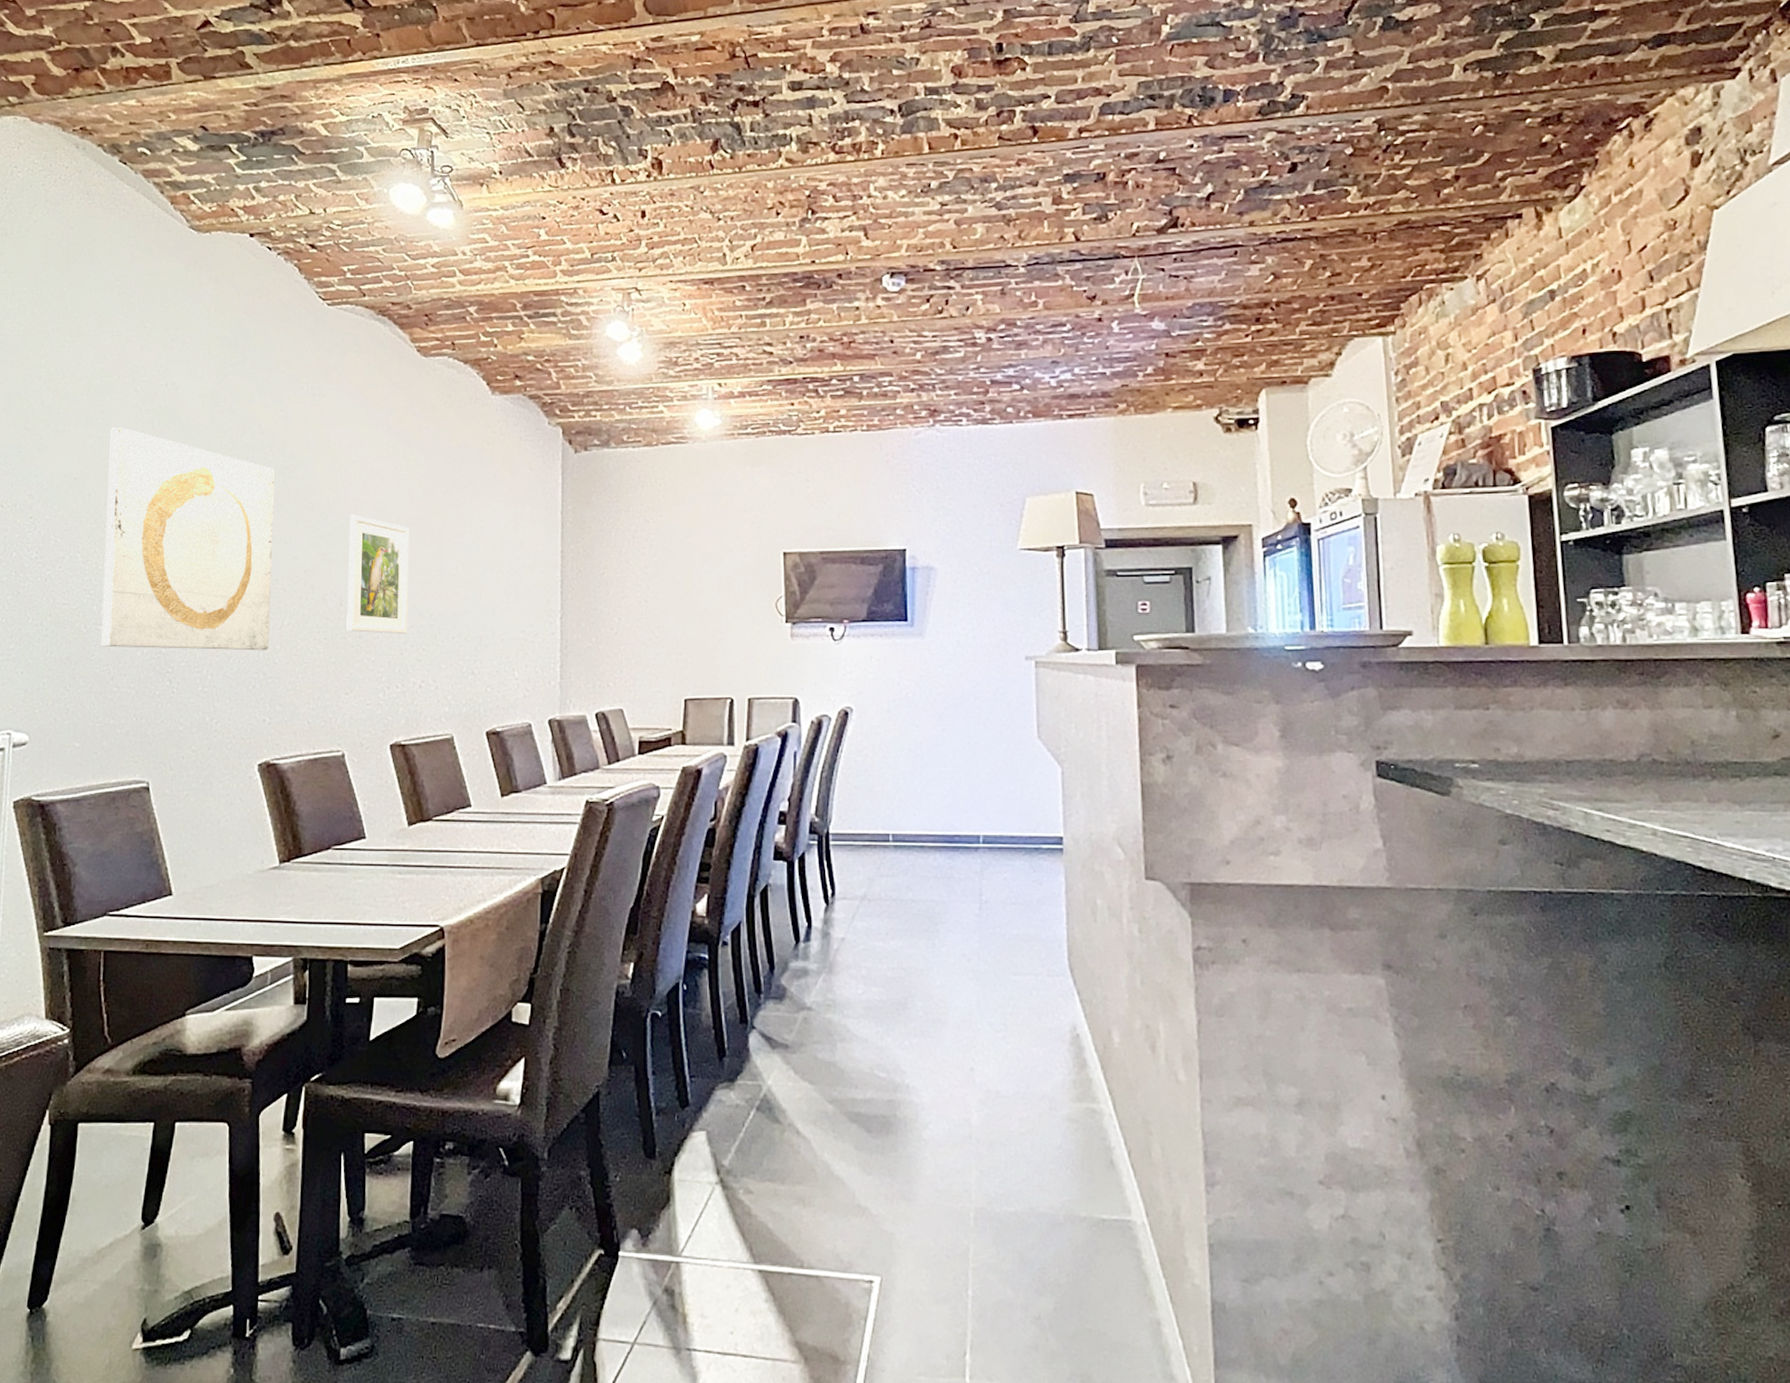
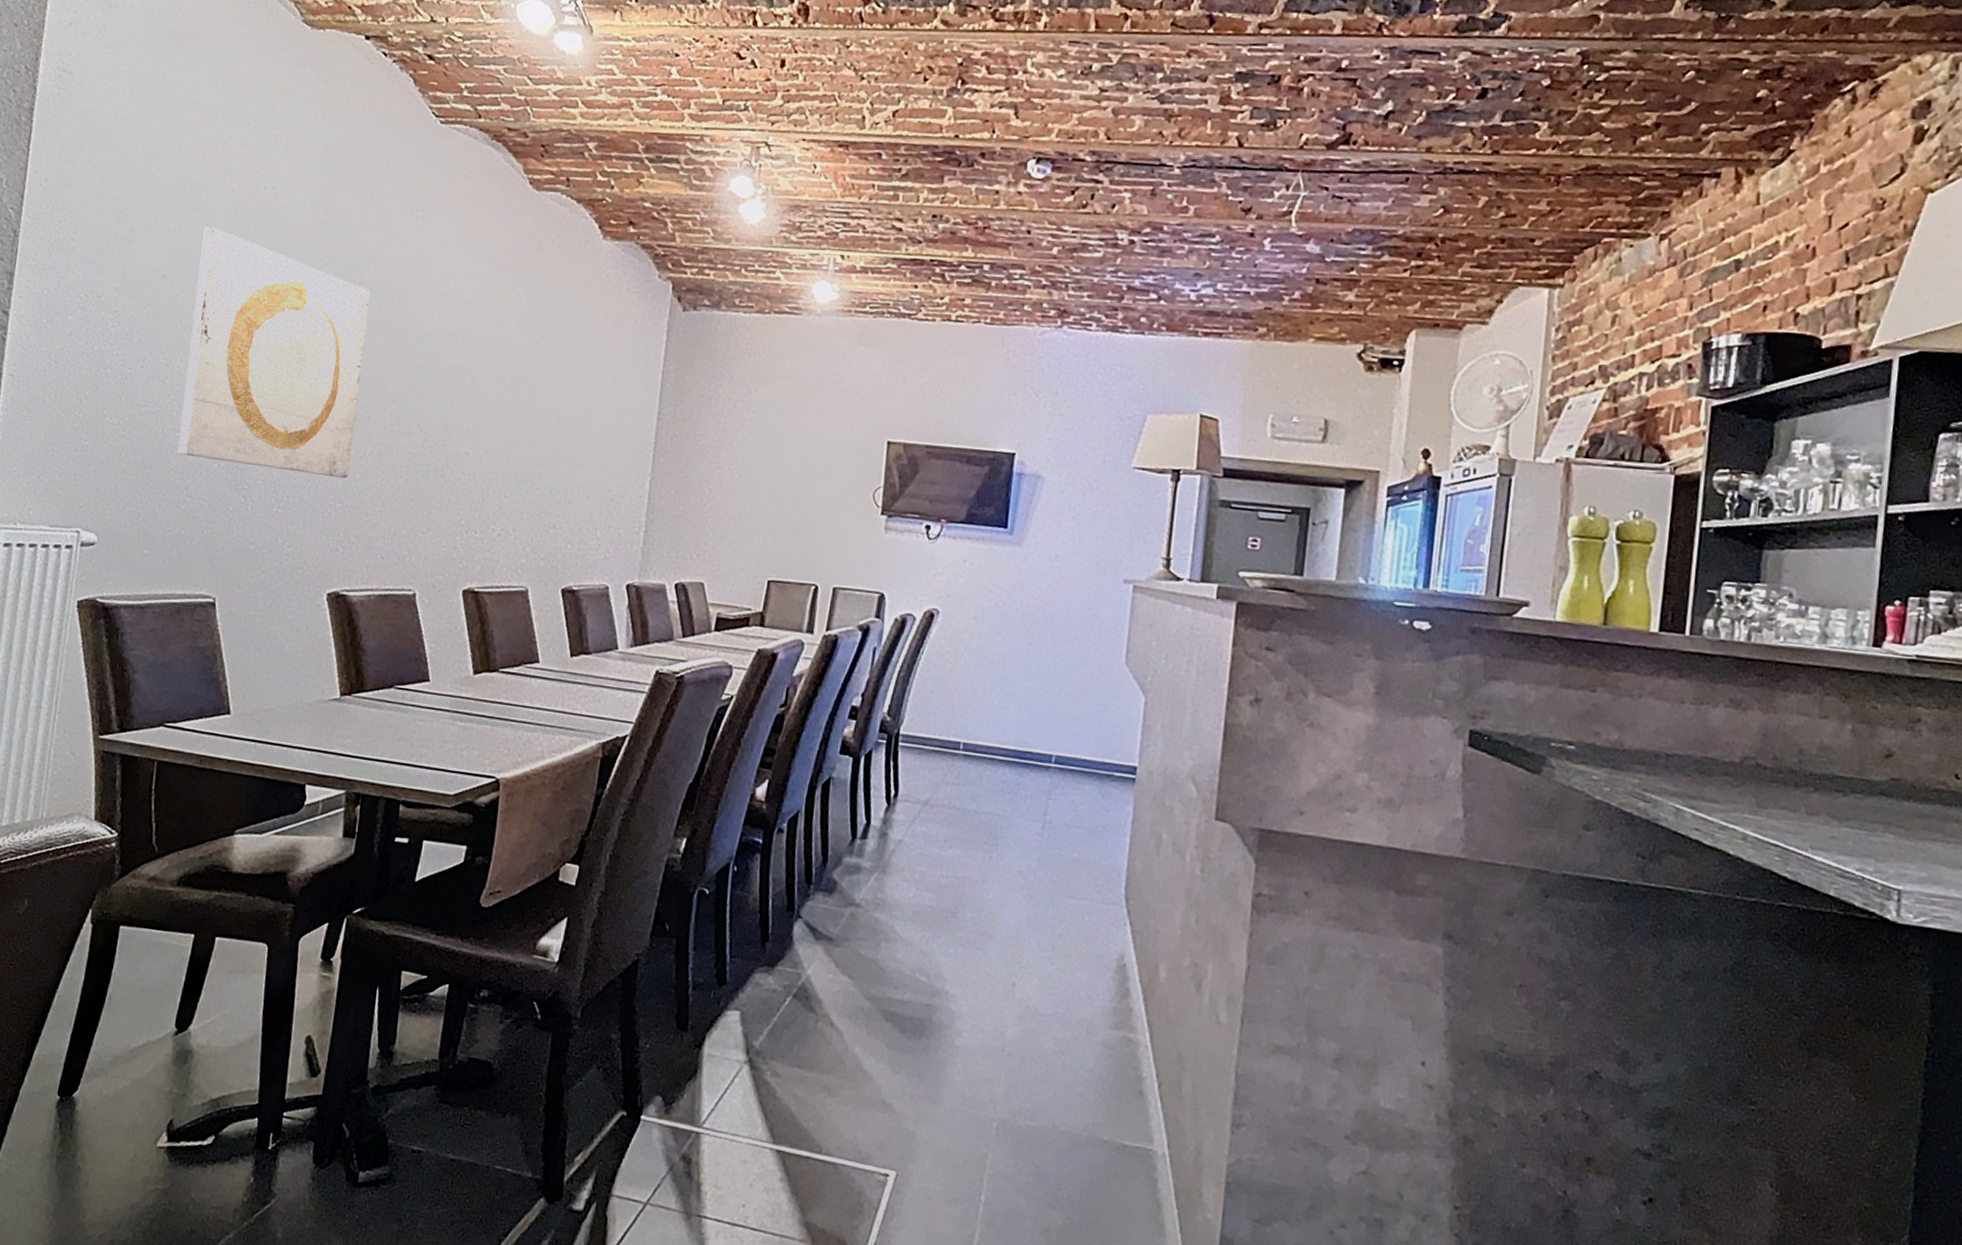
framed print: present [346,515,409,634] -> none [429,348,504,478]

